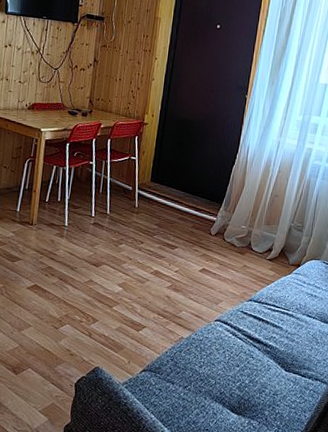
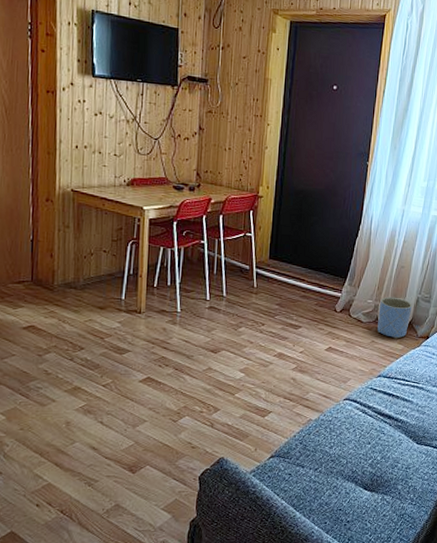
planter: none [250,223,285,265] -> present [377,296,413,339]

